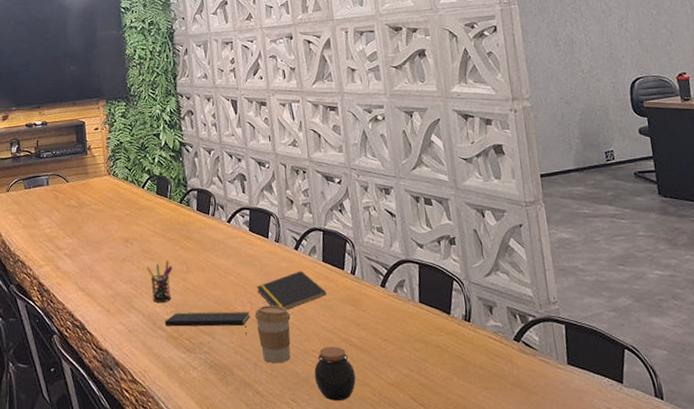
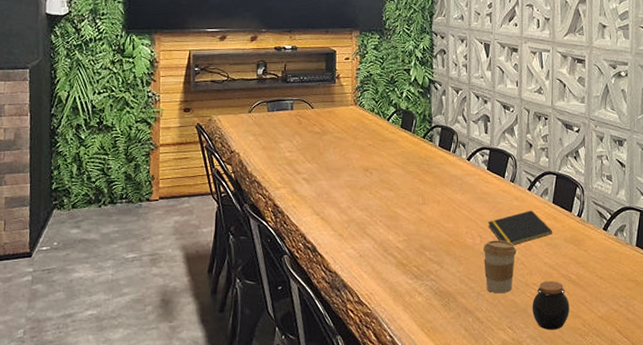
pen holder: present [146,259,173,302] -> none [383,191,409,231]
notepad: present [165,311,250,336] -> none [396,241,479,267]

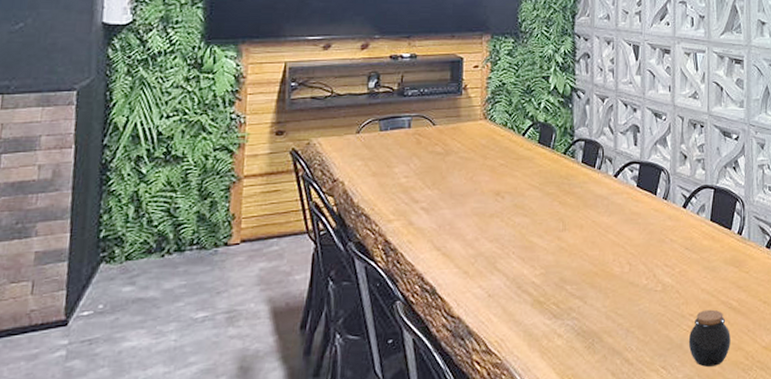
coffee cup: present [483,240,517,294] -> none [633,266,671,329]
notepad: present [487,210,553,246] -> none [637,230,711,273]

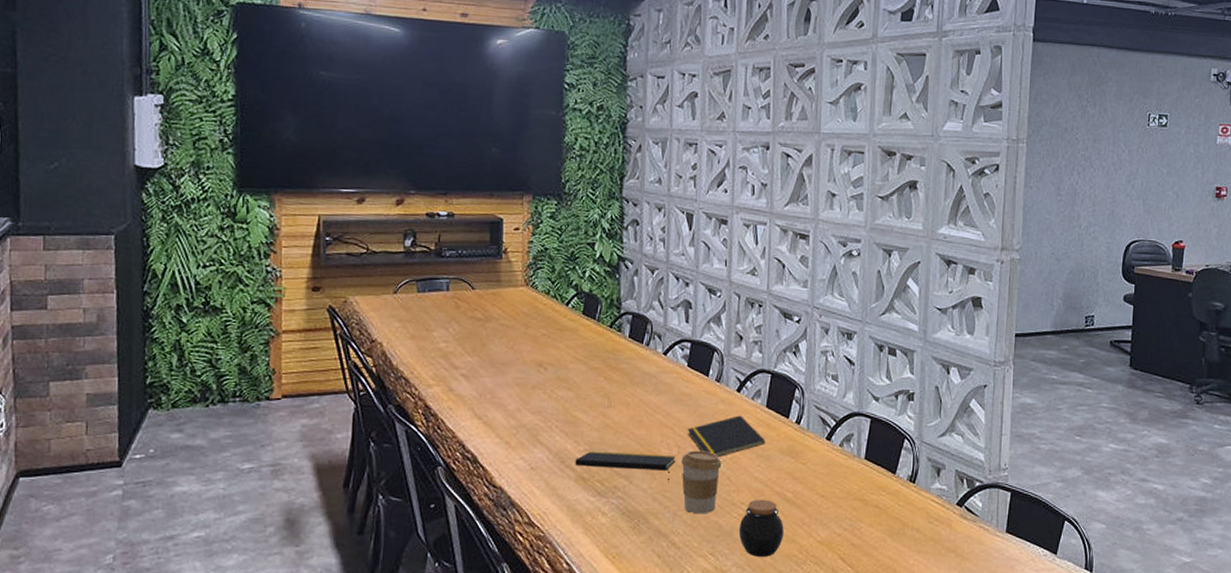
notepad: none [531,273,628,300] -> present [575,451,676,483]
coffee cup: none [633,266,671,329] -> present [681,450,722,514]
notepad: none [637,230,711,273] -> present [687,415,766,458]

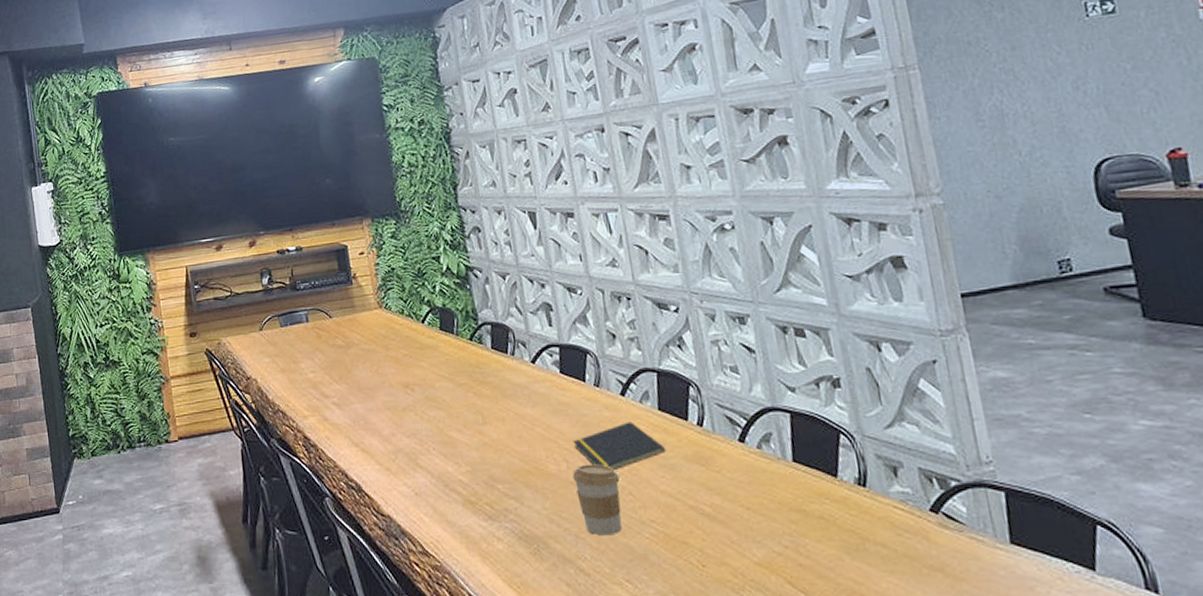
notepad: present [575,451,676,483] -> none [459,471,567,502]
jar: present [738,499,784,557] -> none [653,515,711,583]

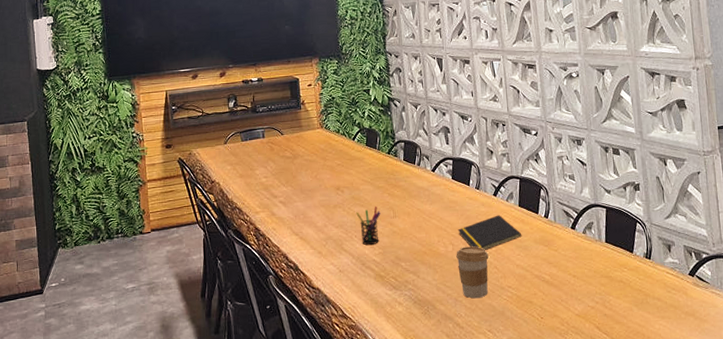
pen holder: none [432,408,466,460] -> present [356,206,381,245]

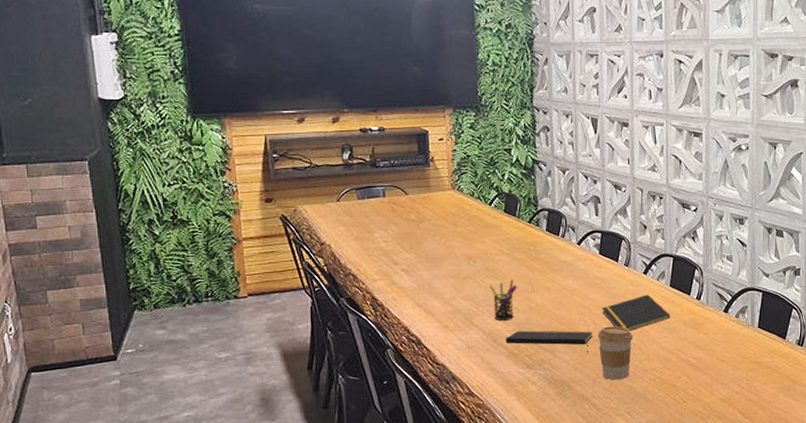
notepad: none [373,252,452,274] -> present [506,330,593,354]

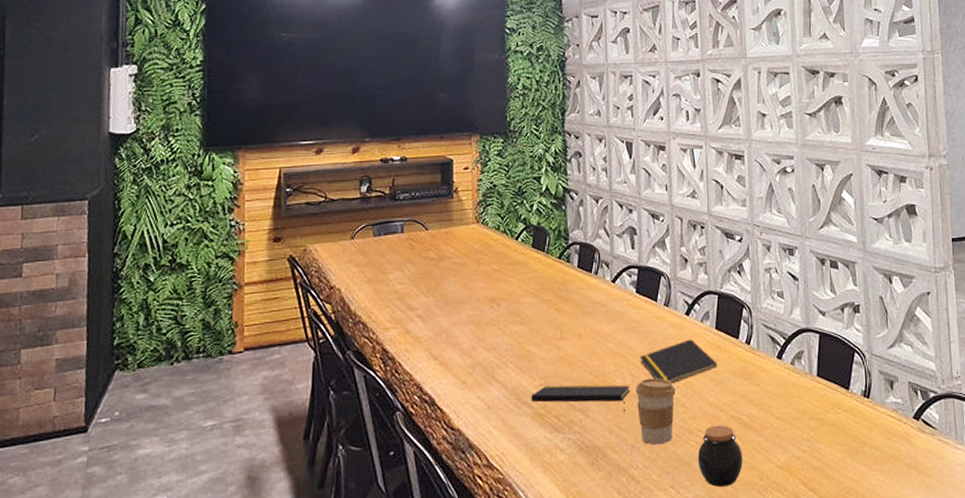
pen holder: present [489,279,517,320] -> none [514,324,545,374]
jar: none [650,365,690,414] -> present [697,425,743,487]

